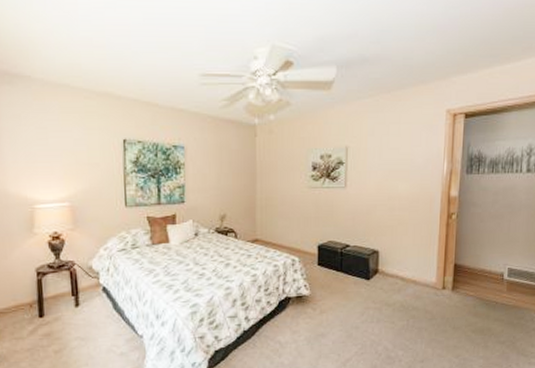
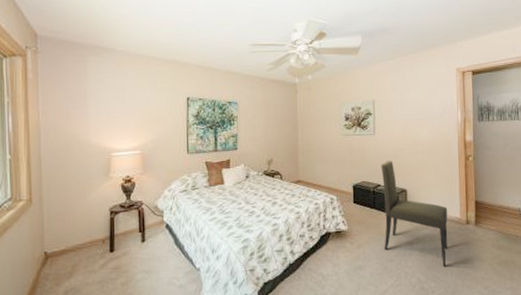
chair: none [349,218,423,335] -> present [381,161,448,267]

